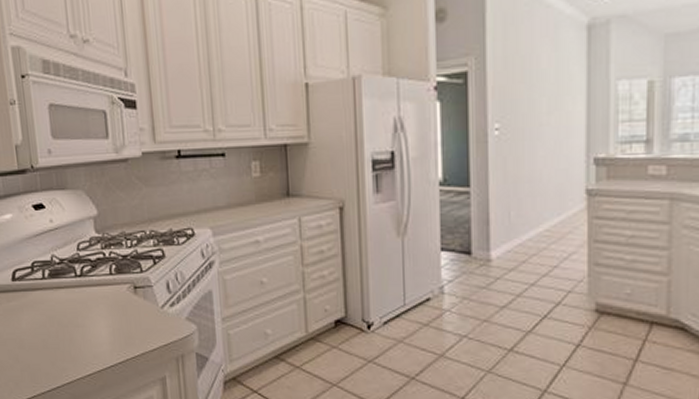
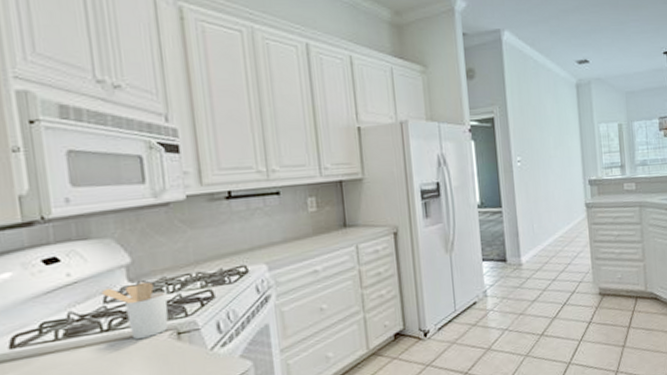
utensil holder: none [75,235,127,287] -> present [101,282,169,339]

